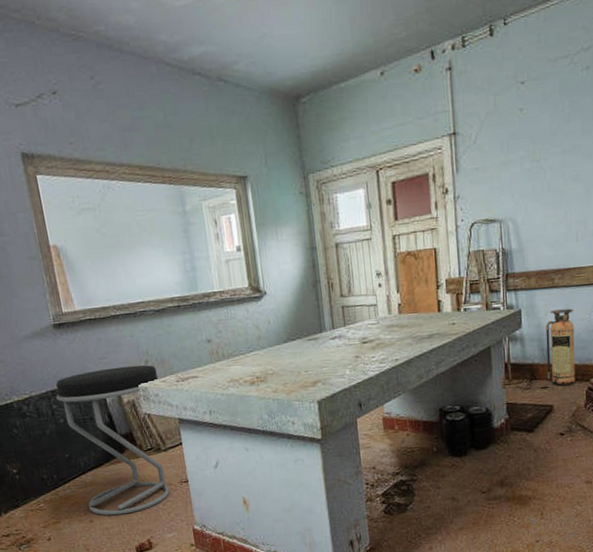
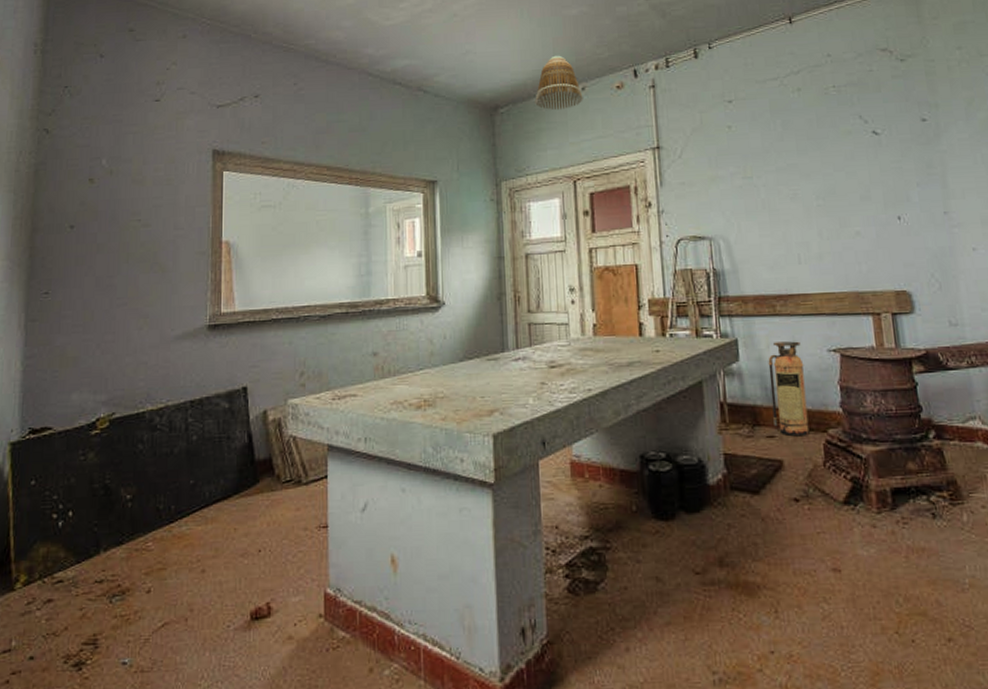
stool: present [56,365,169,516] -> none [194,377,314,566]
lamp shade: none [335,36,383,98] -> present [535,55,583,110]

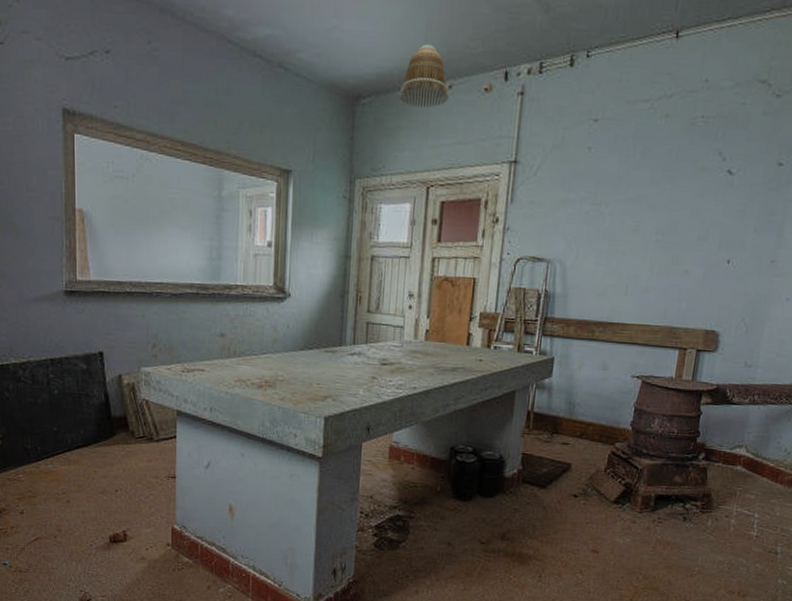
fire extinguisher: present [768,341,810,437] -> none [570,364,609,446]

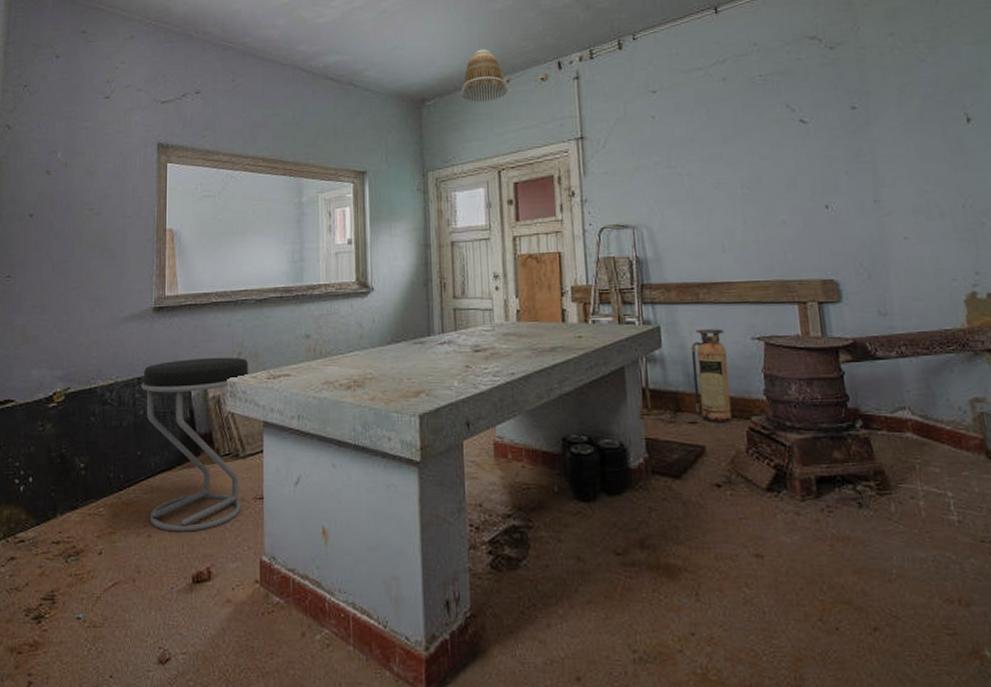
stool: none [55,345,165,501] -> present [141,357,251,532]
fire extinguisher: none [570,364,609,446] -> present [690,329,733,423]

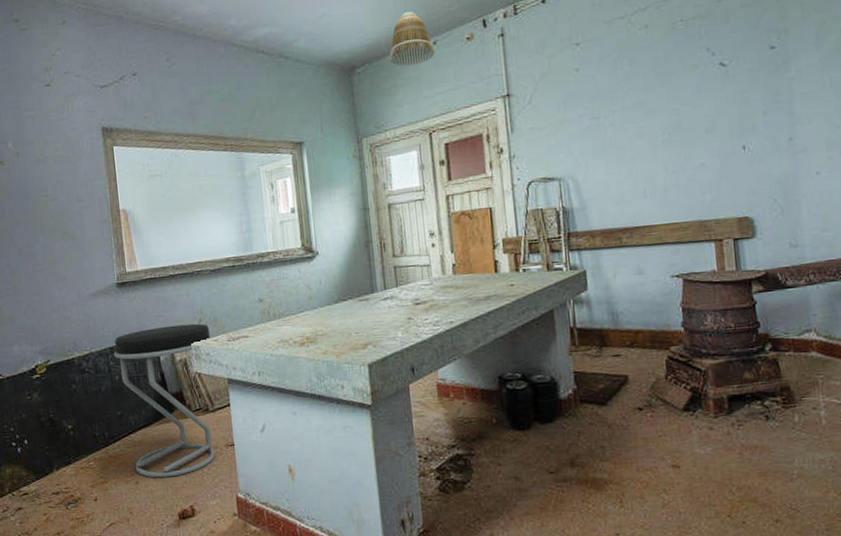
fire extinguisher: present [690,329,733,423] -> none [614,269,653,354]

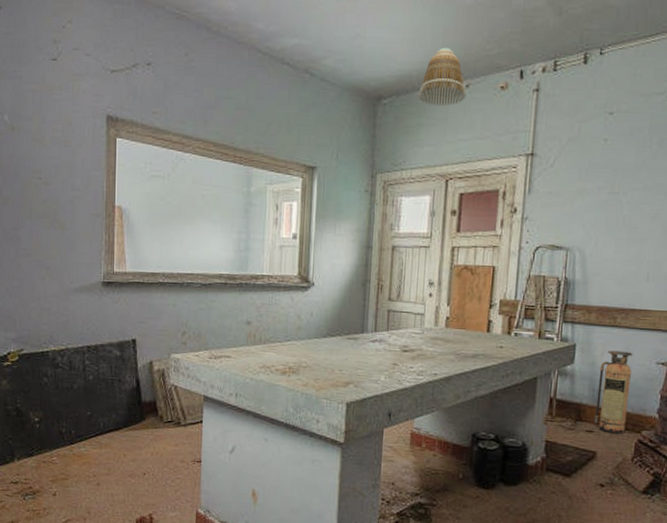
stool: present [114,323,215,478] -> none [91,333,194,484]
fire extinguisher: none [614,269,653,354] -> present [594,350,633,434]

